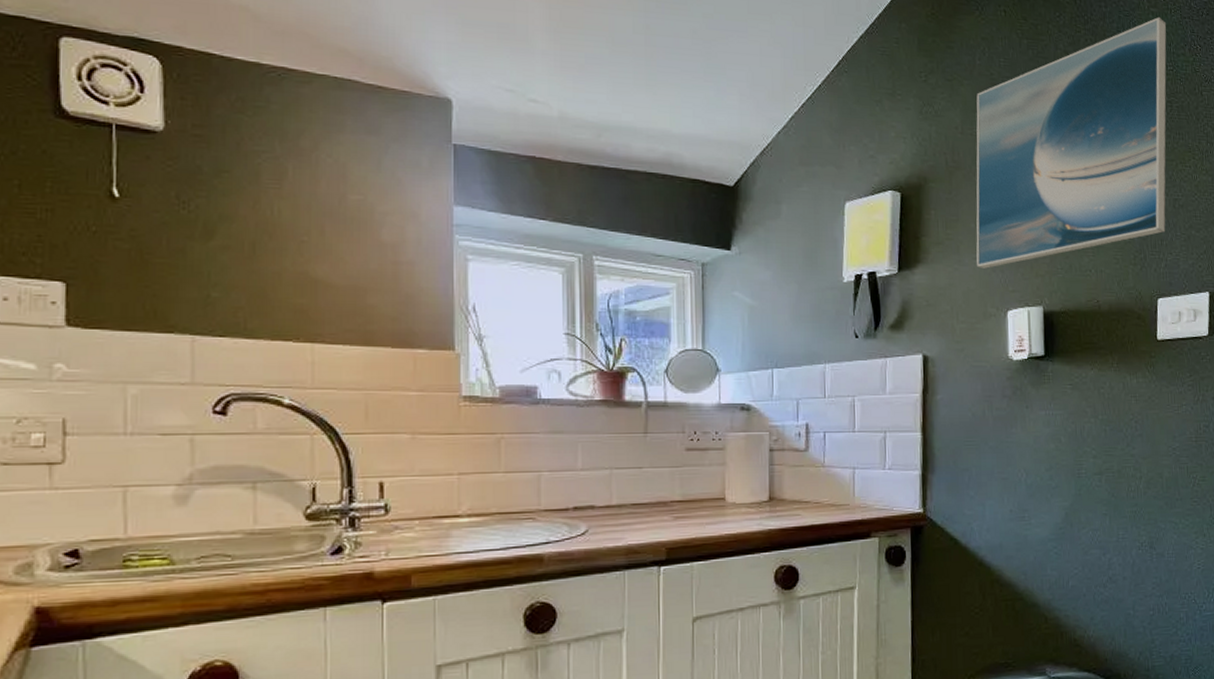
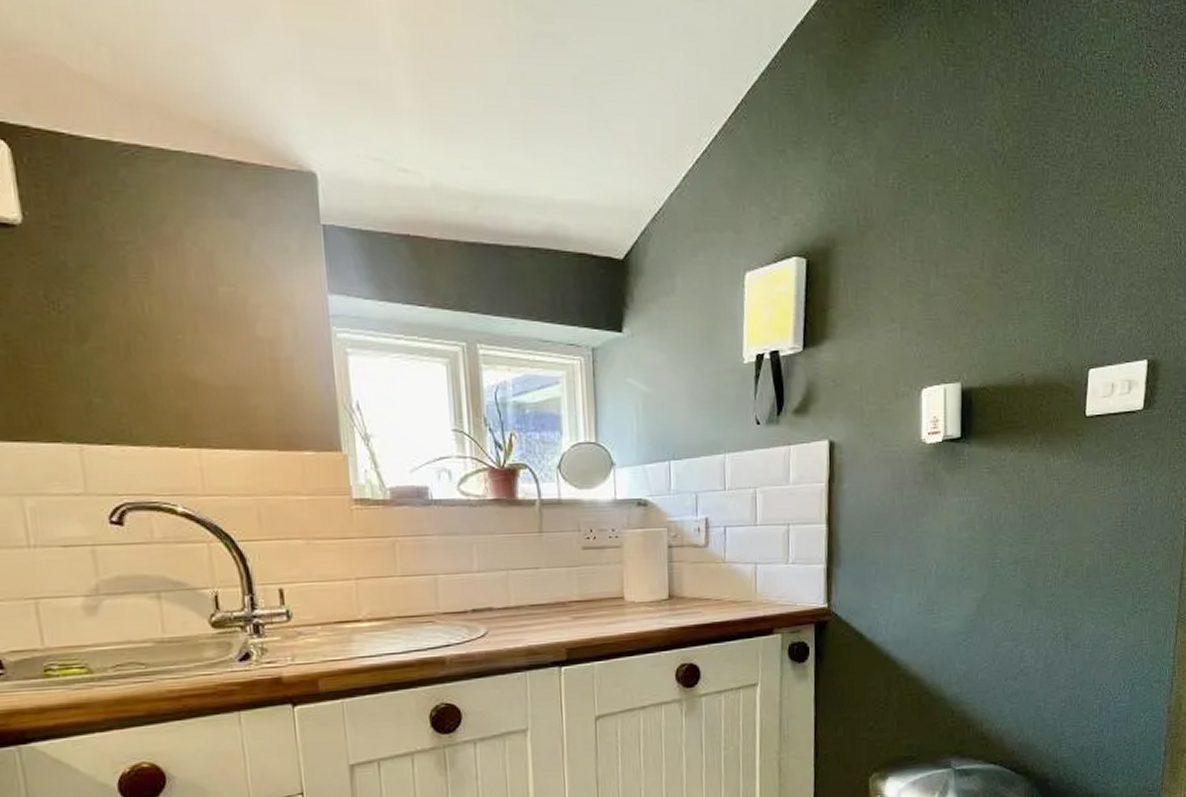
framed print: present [976,16,1167,269] -> none [889,28,1119,342]

